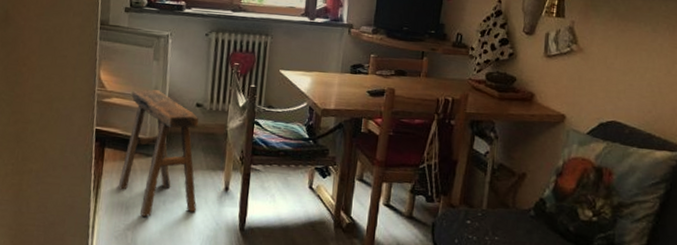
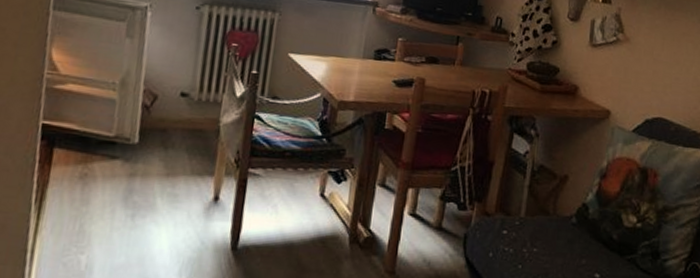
stool: present [118,89,199,217] -> none [70,74,184,236]

